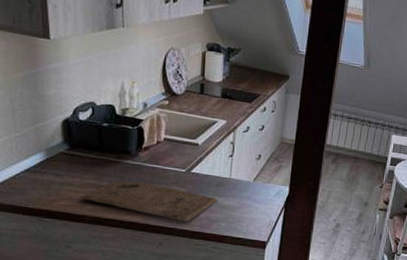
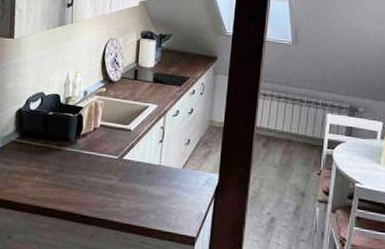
cutting board: present [80,181,218,223] -> none [24,169,148,214]

